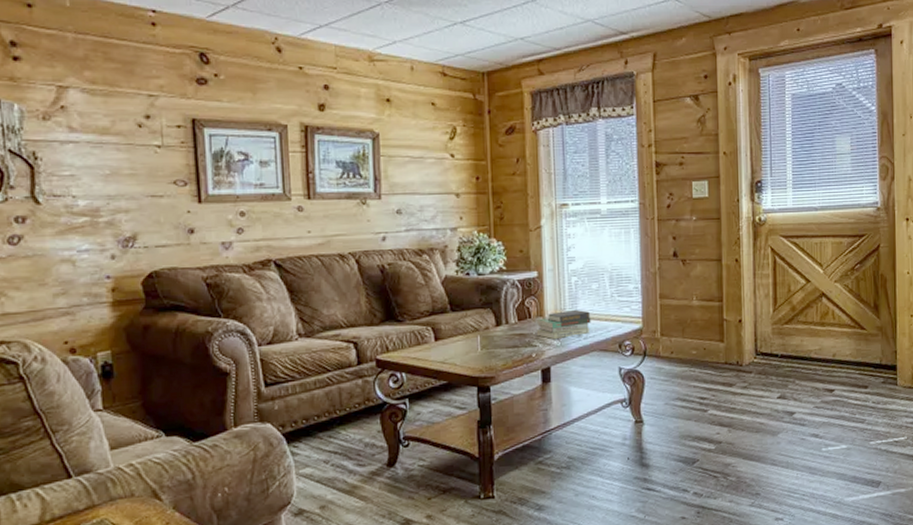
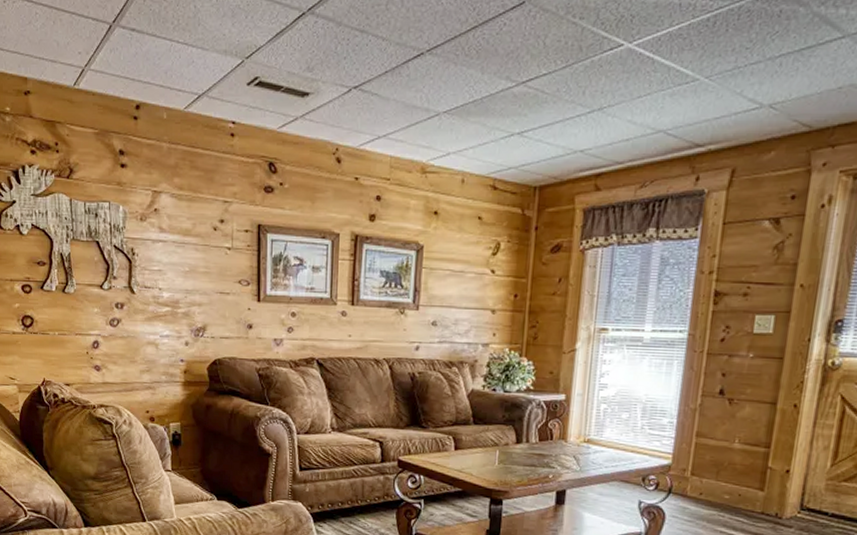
books: present [536,309,591,340] -> none [556,436,616,464]

